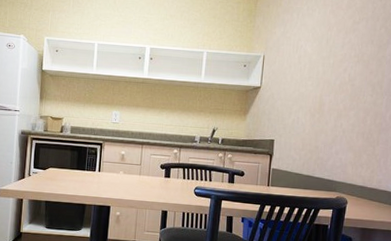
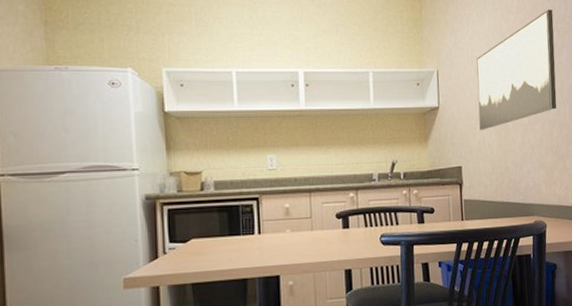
wall art: none [296,8,383,111] -> present [476,9,557,130]

